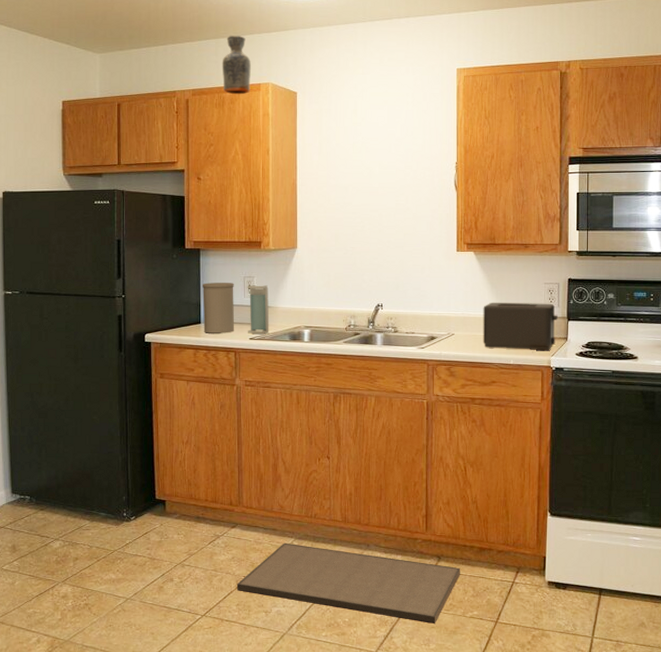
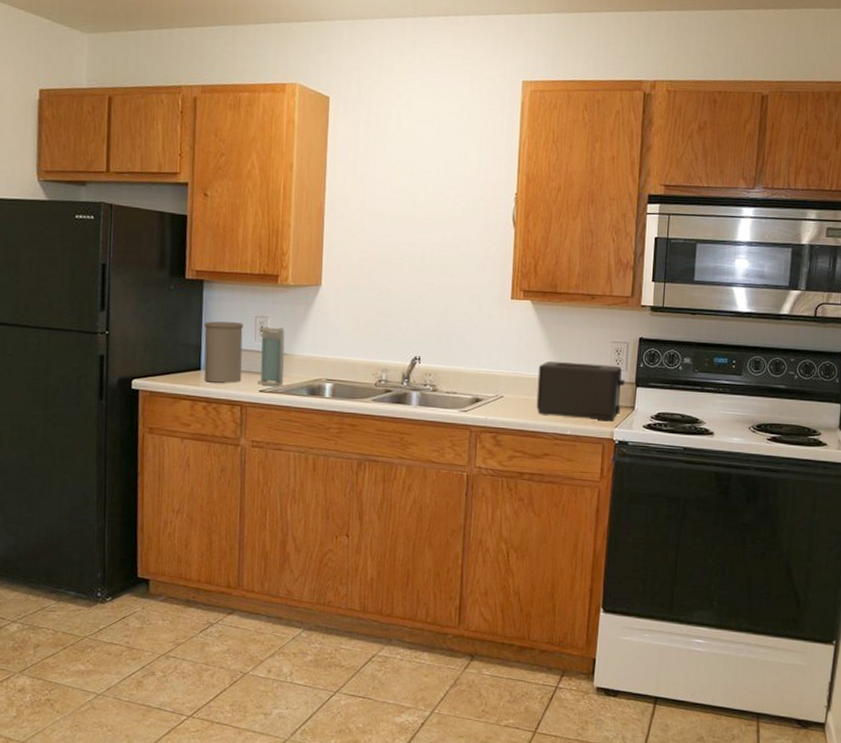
ceramic jug: present [222,35,252,95] -> none [239,22,276,96]
doormat: present [236,542,461,624] -> none [231,633,497,732]

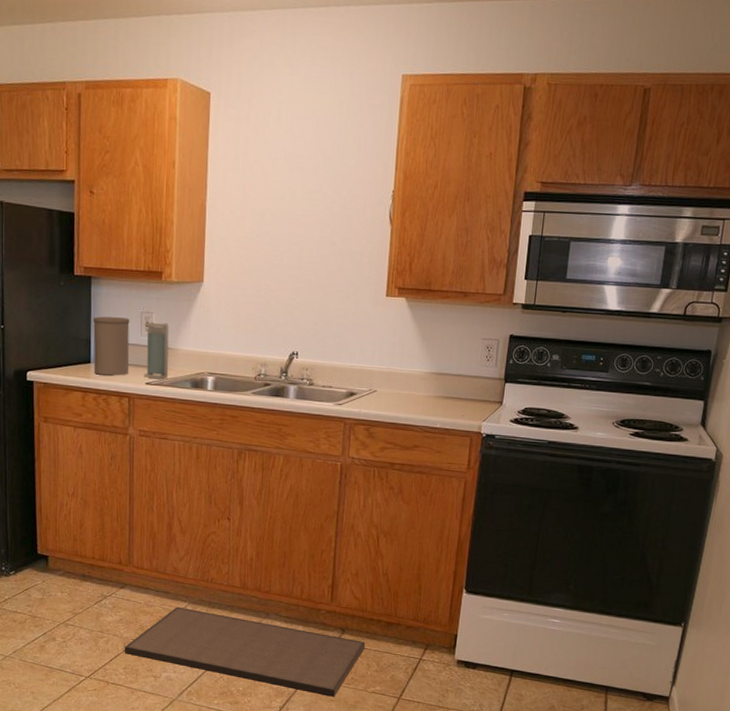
doormat: none [231,633,497,732] -> present [124,606,366,697]
toaster: present [536,360,625,421] -> none [408,356,494,416]

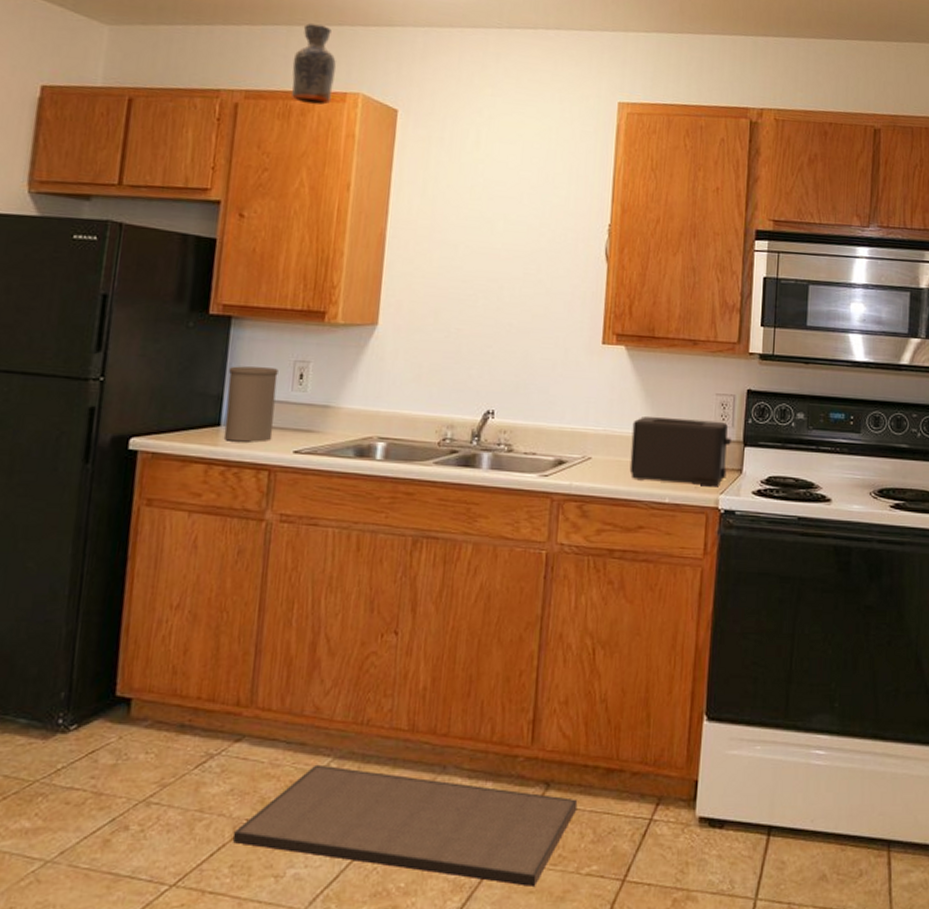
ceramic jug: none [121,15,158,92] -> present [292,23,337,106]
soap dispenser: present [144,322,169,380] -> none [292,373,330,447]
toaster: none [408,356,494,416] -> present [629,415,731,487]

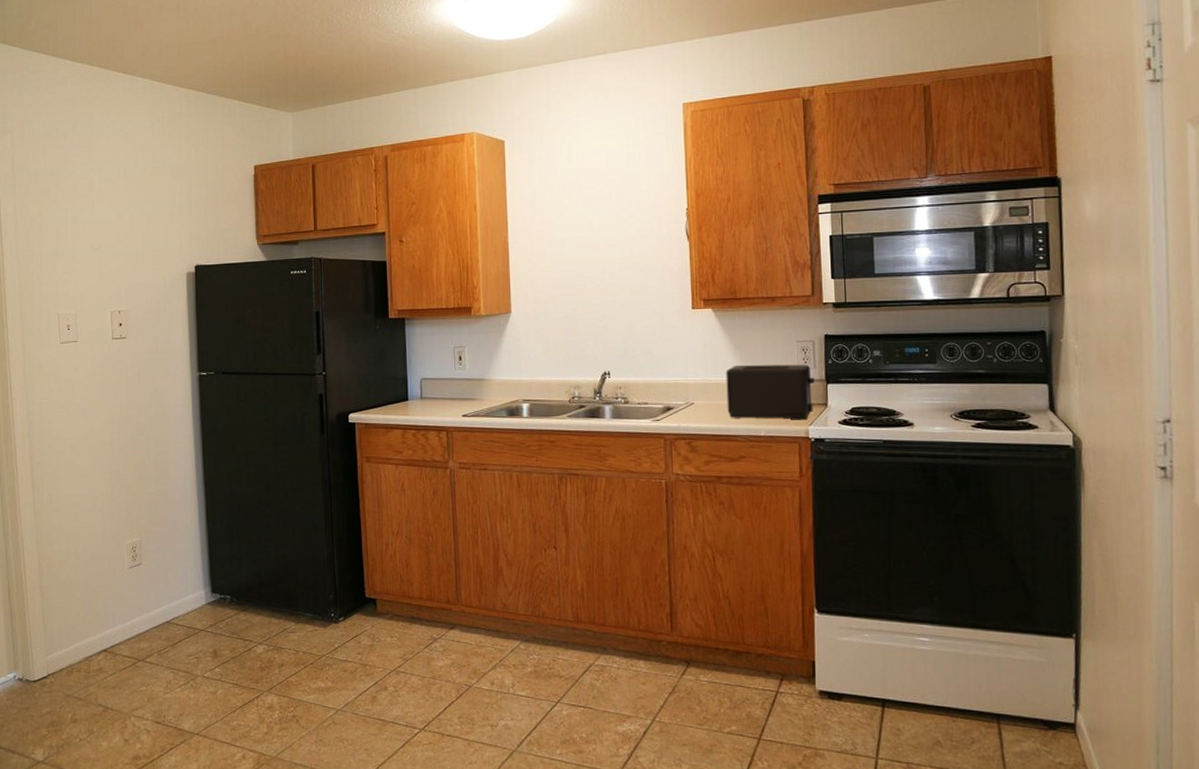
canister: present [223,366,279,443] -> none [408,354,446,411]
doormat: present [232,764,578,886] -> none [457,646,715,740]
ceramic jug: present [292,23,337,106] -> none [421,82,454,148]

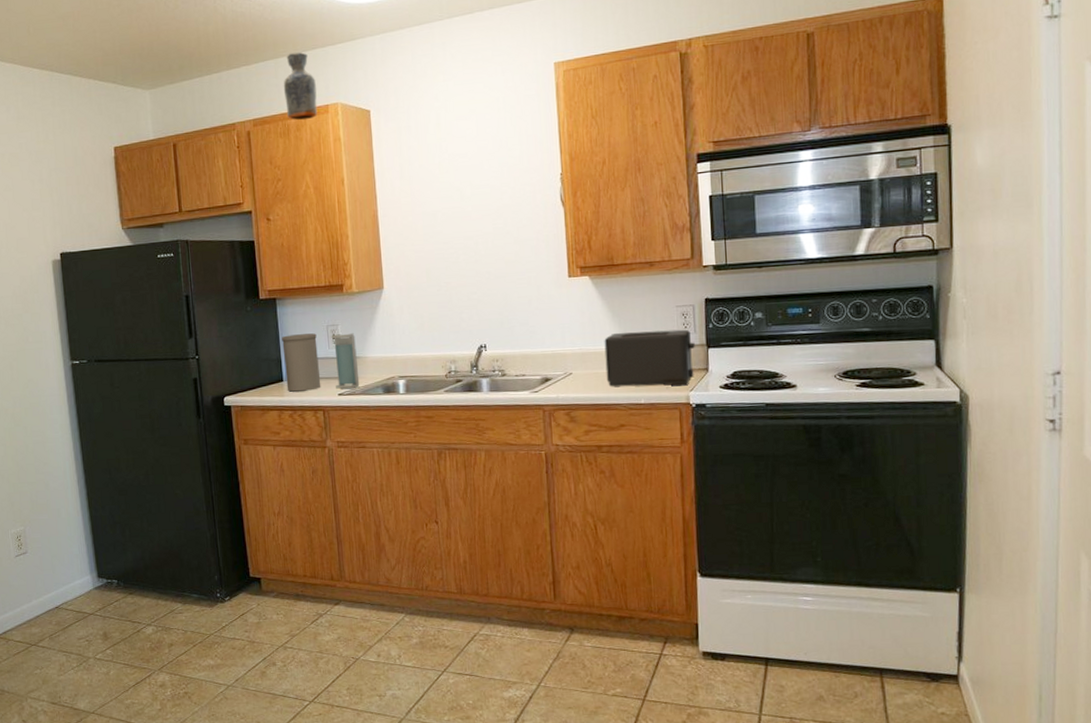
canister: none [408,354,446,411] -> present [281,333,321,392]
ceramic jug: none [421,82,454,148] -> present [283,51,318,121]
soap dispenser: none [458,355,484,411] -> present [331,333,360,389]

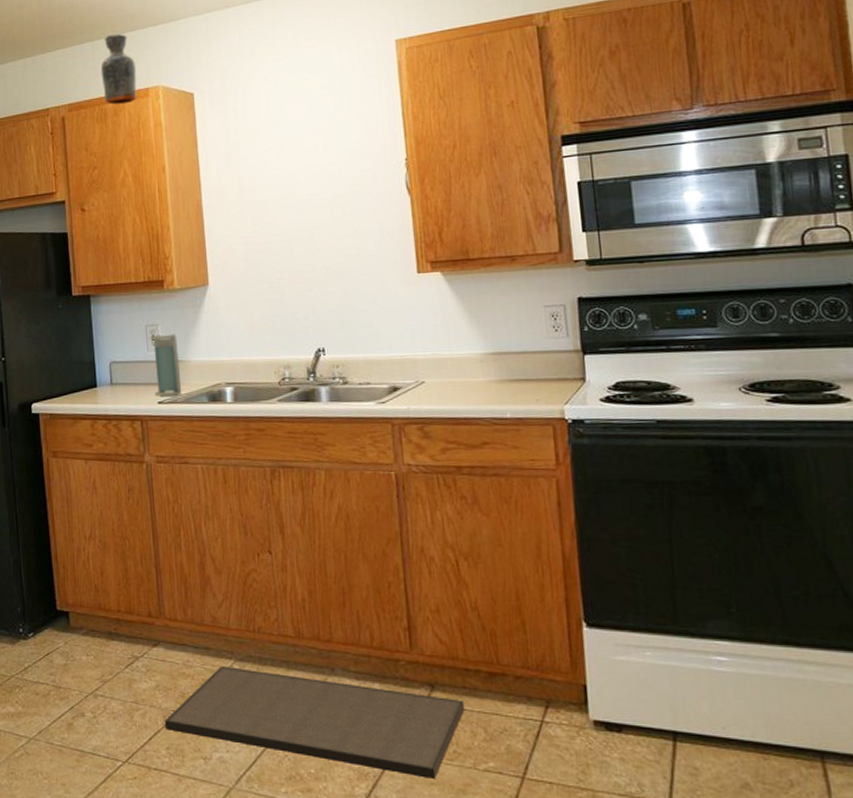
canister: present [281,333,321,392] -> none [95,334,139,399]
doormat: none [345,619,599,704] -> present [164,666,465,778]
toaster: present [604,329,695,388] -> none [460,332,569,399]

